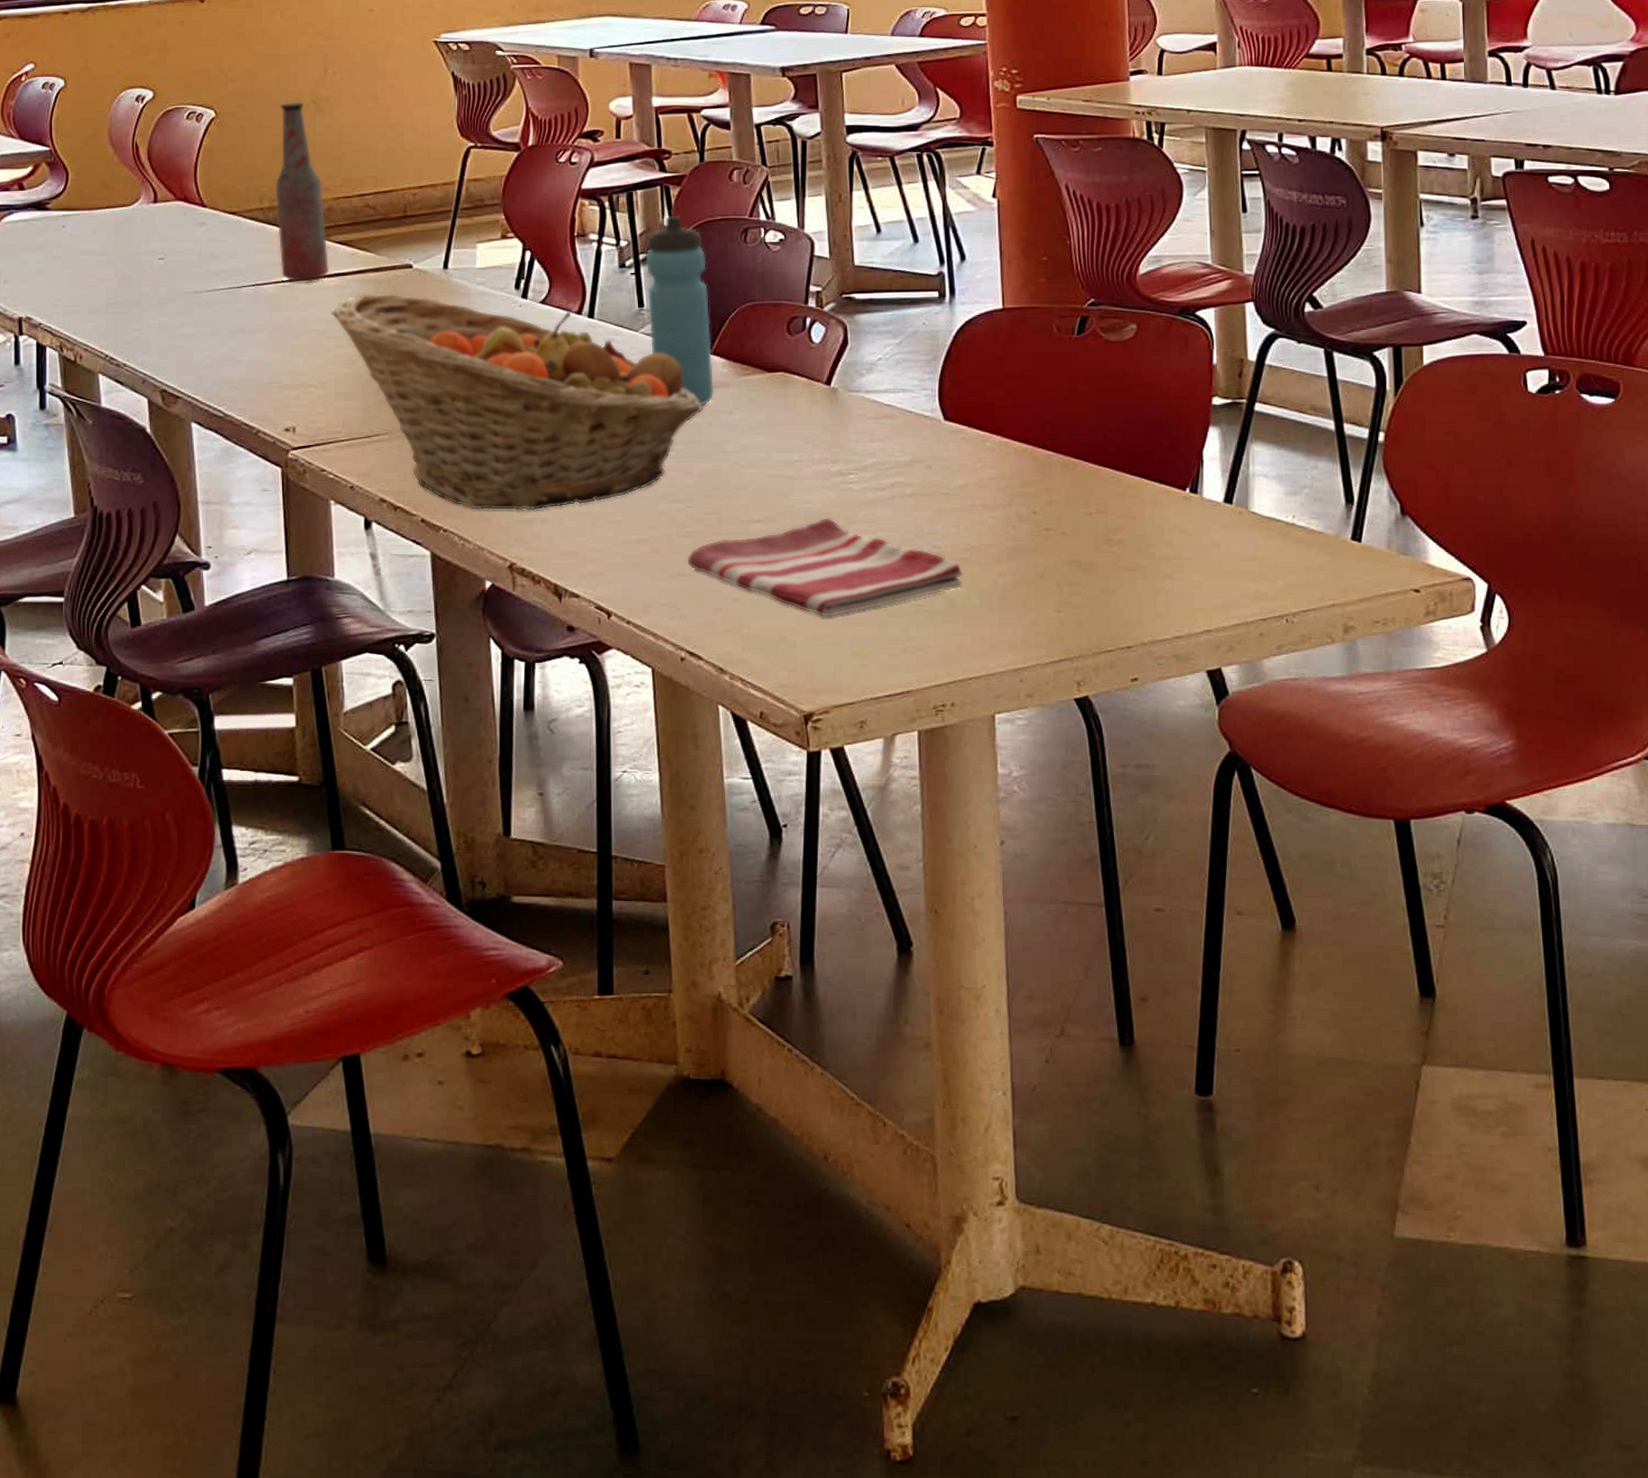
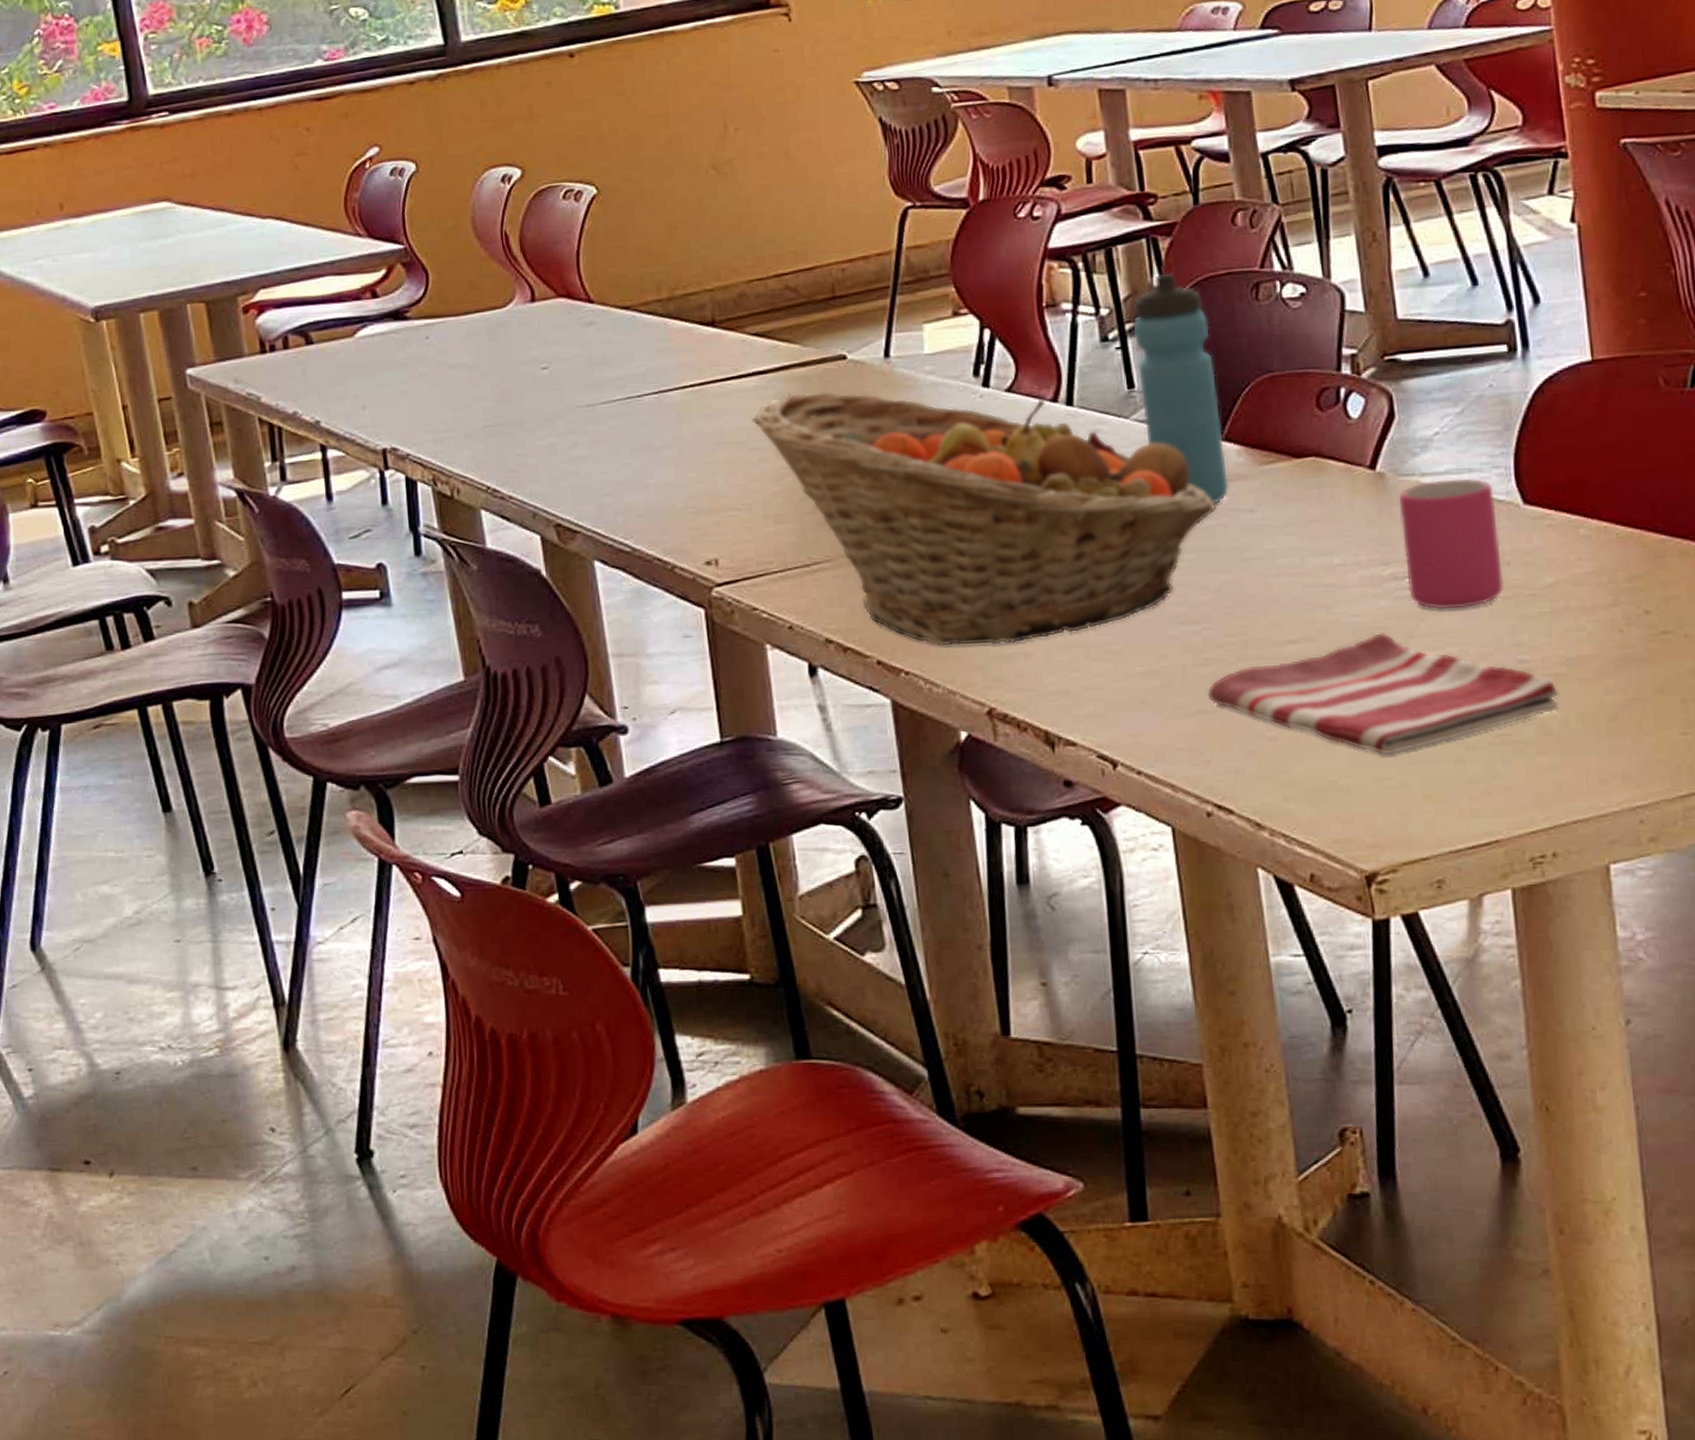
bottle: present [275,102,330,282] -> none [674,168,747,386]
mug: none [847,396,926,502] -> present [1398,478,1505,610]

